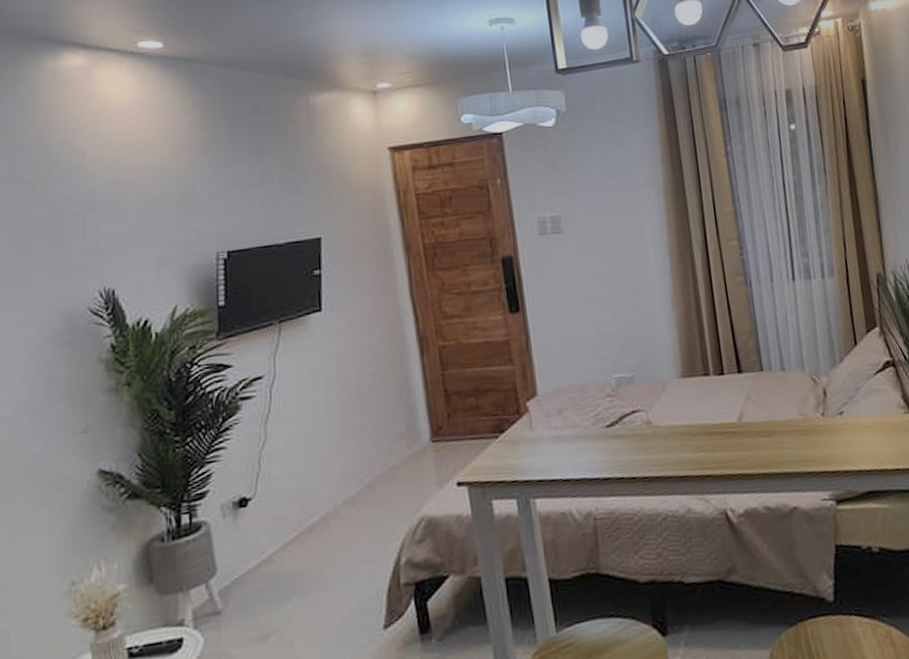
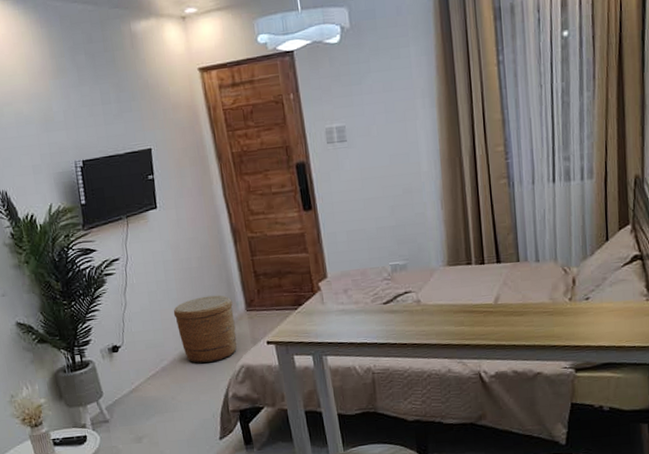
woven basket: none [331,421,417,518] -> present [173,295,237,363]

